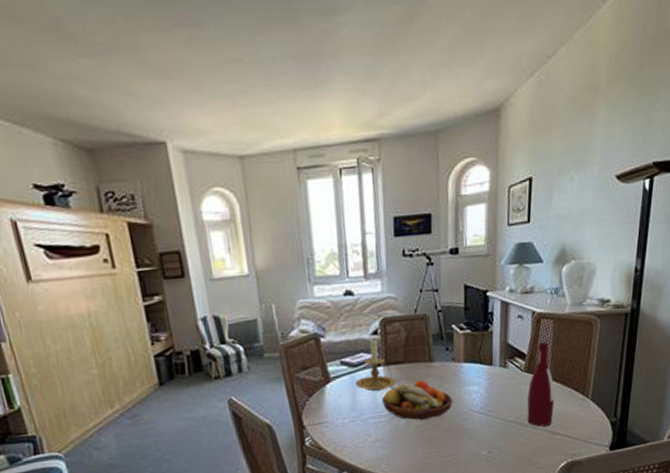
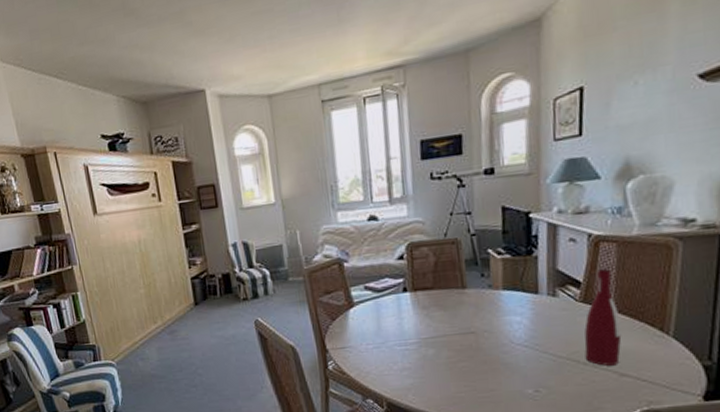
candle holder: present [355,339,396,392] -> none [379,264,425,318]
fruit bowl: present [382,379,453,420] -> none [409,307,491,350]

